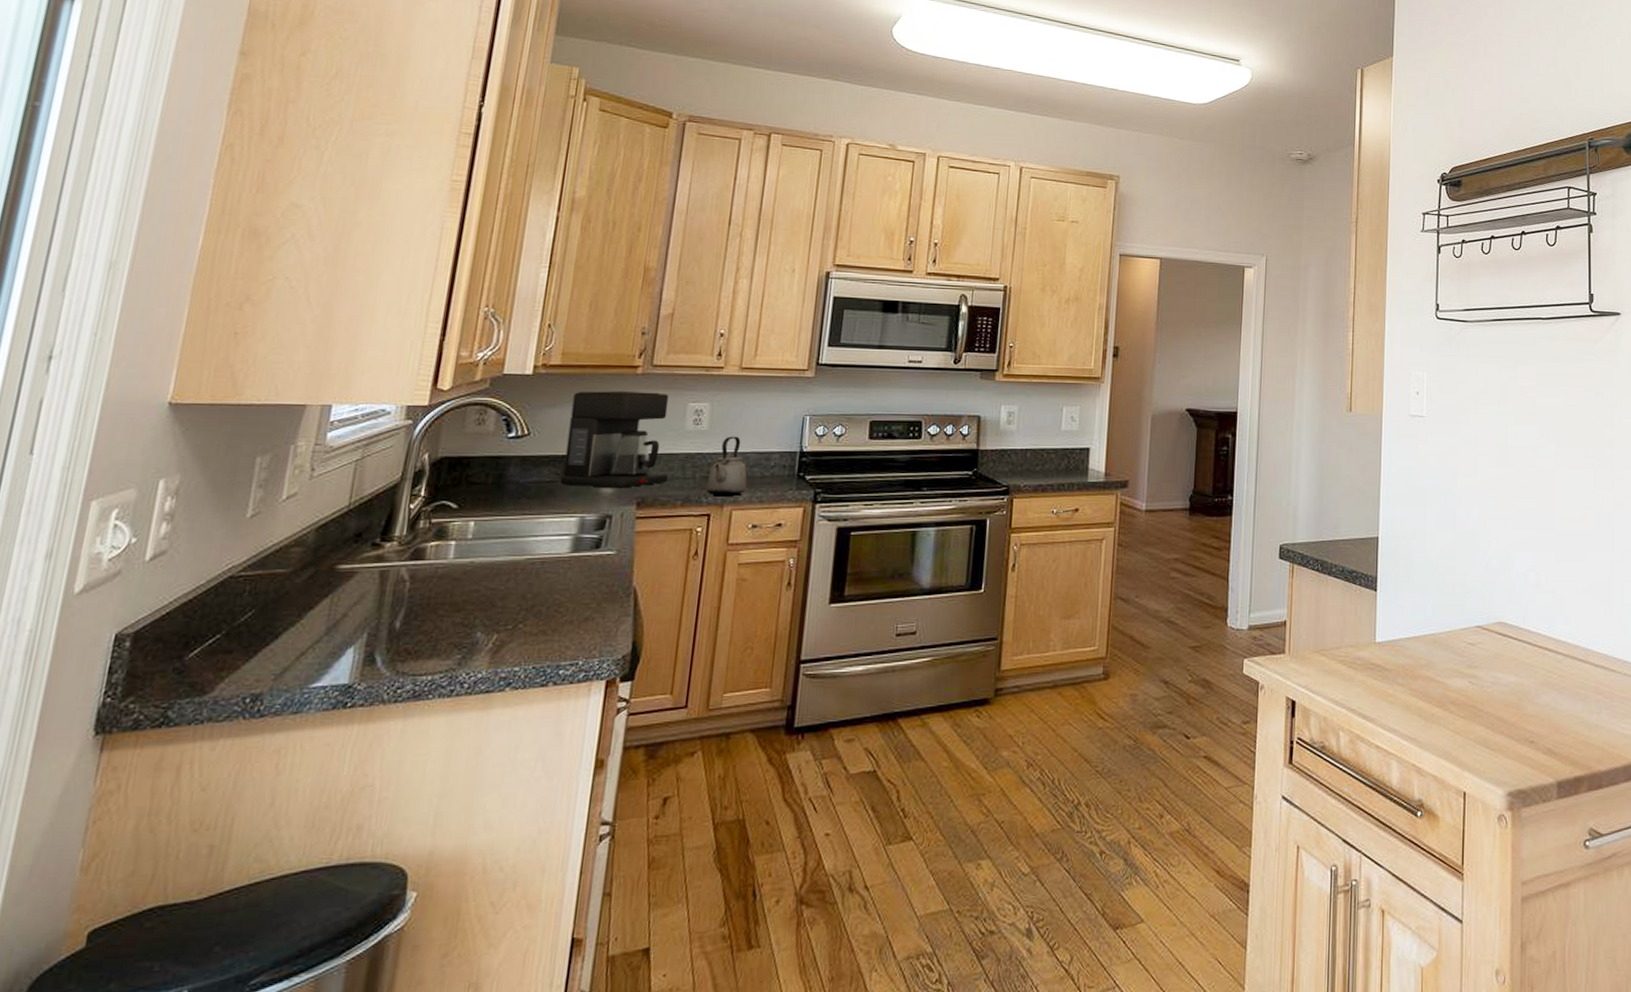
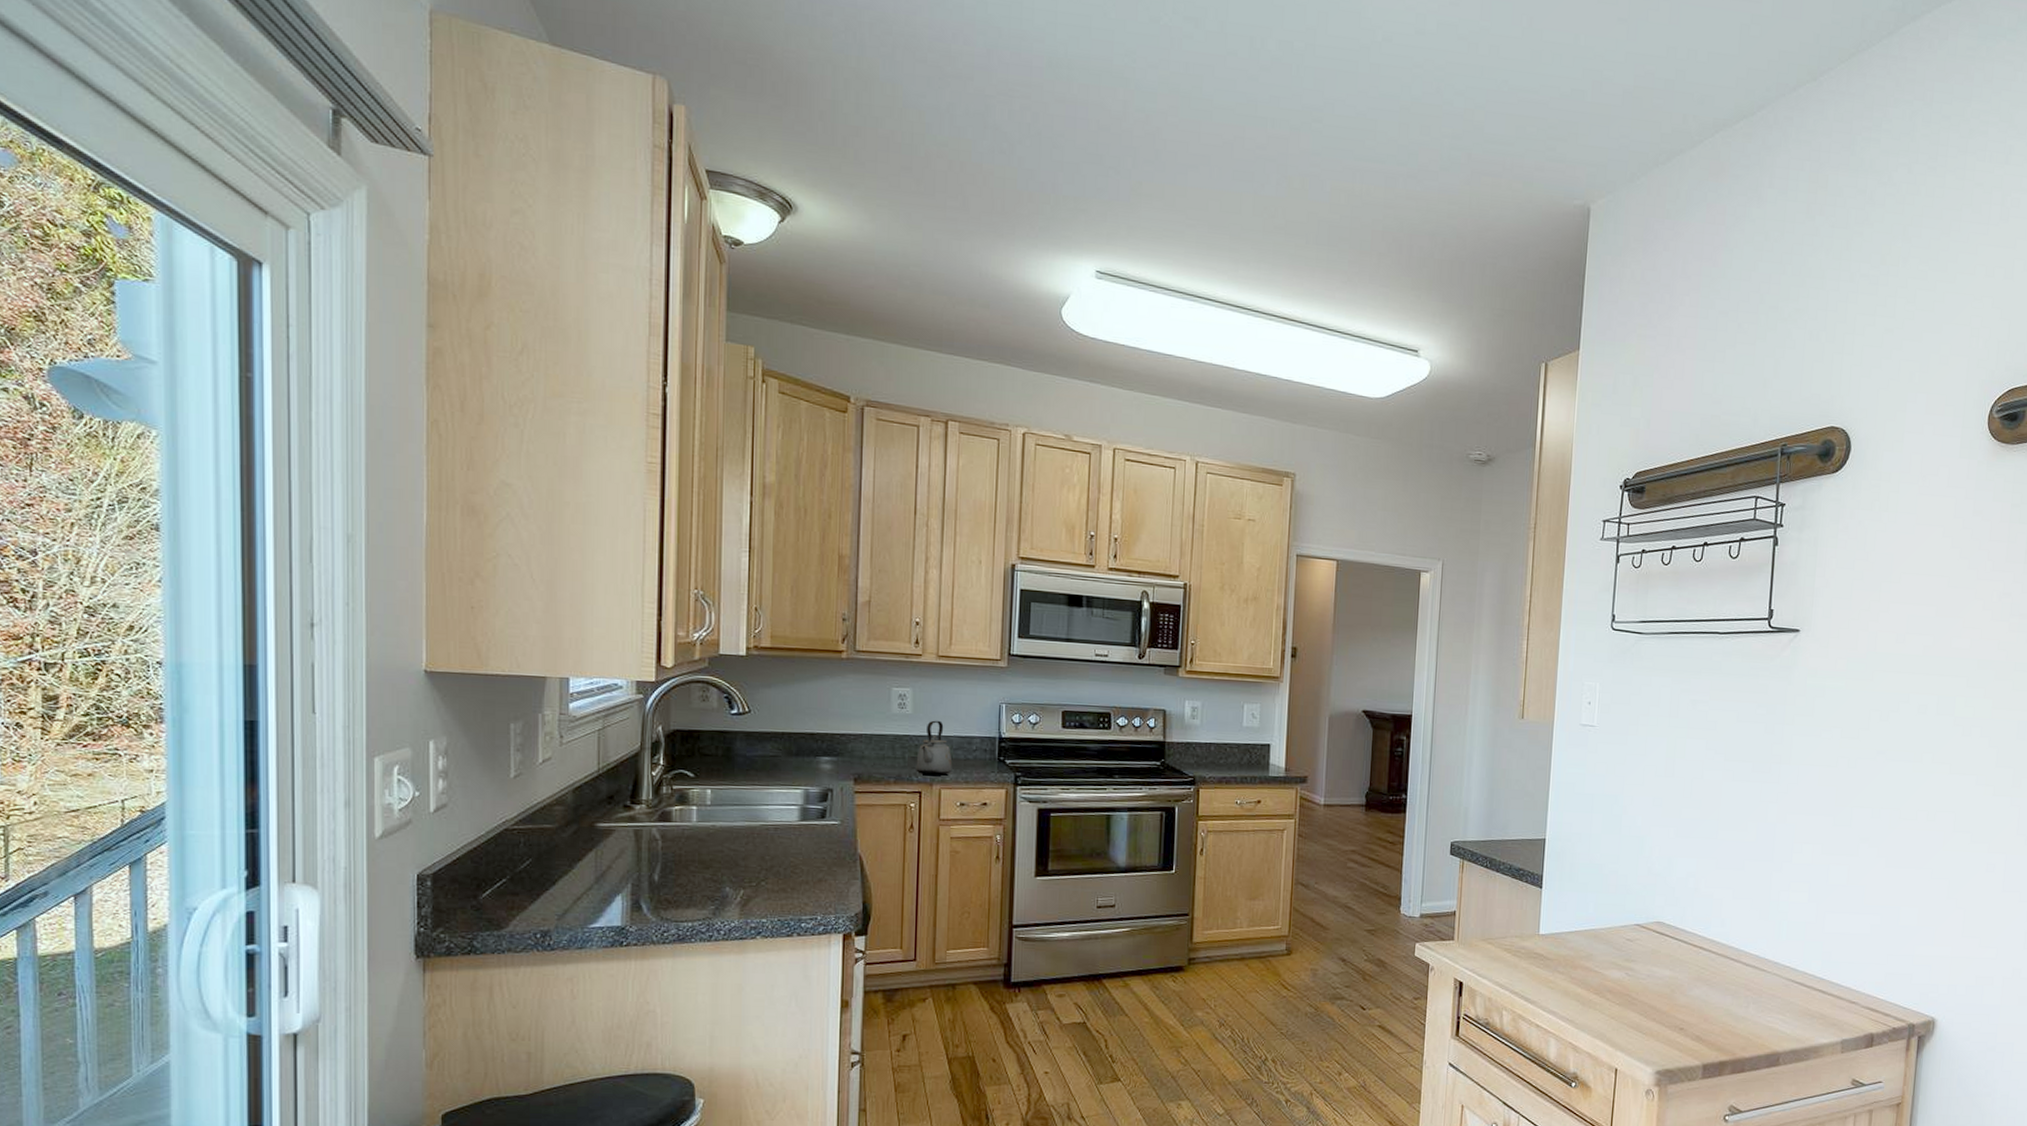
coffee maker: present [560,391,669,488] -> none [783,673,881,765]

